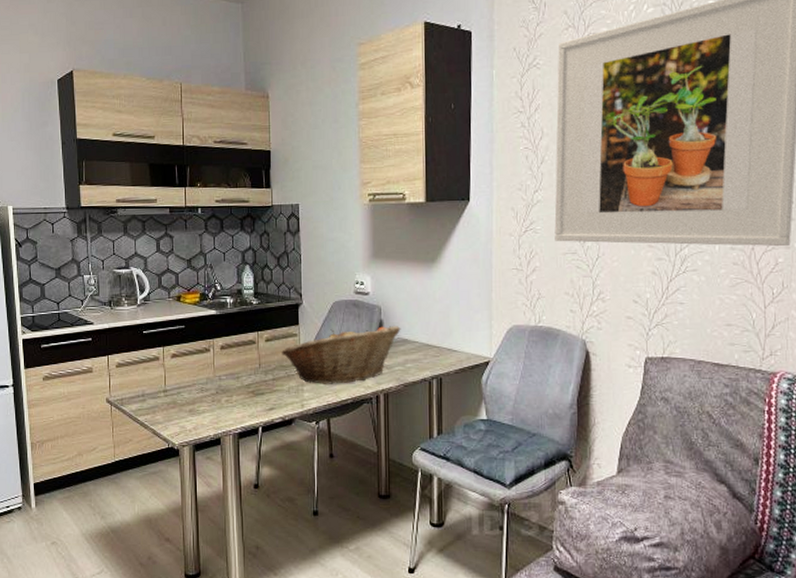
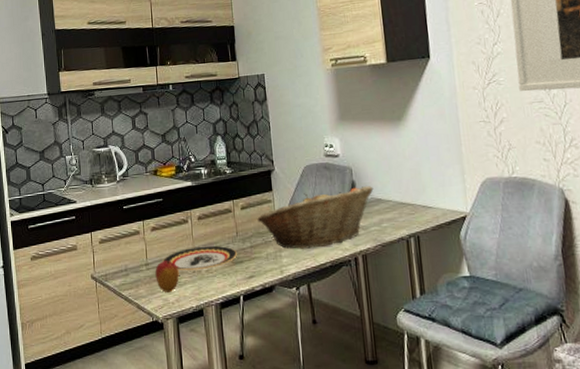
fruit: none [173,388,198,420] -> present [155,261,179,293]
plate: none [182,376,258,400] -> present [163,245,237,271]

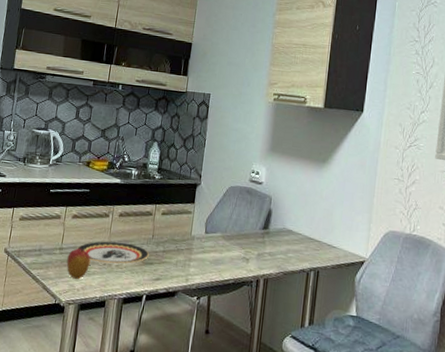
fruit basket: present [257,186,374,249] -> none [174,211,288,265]

